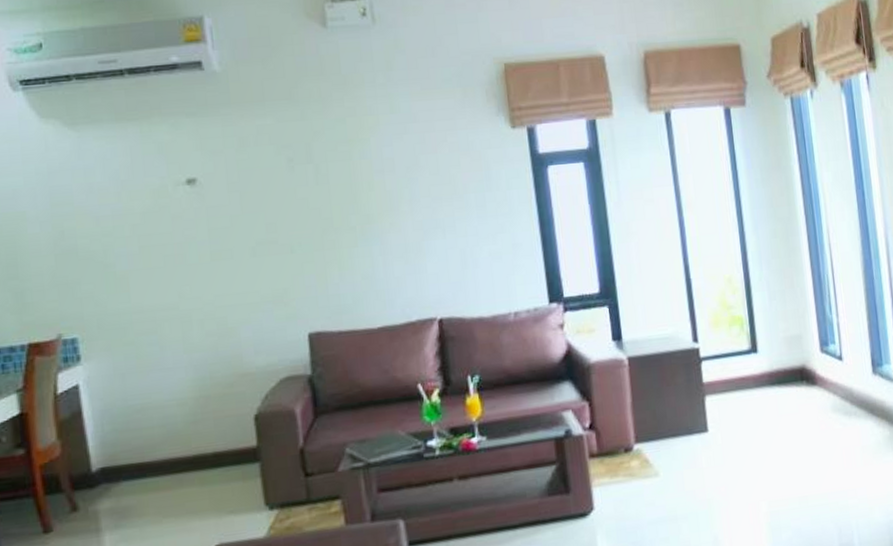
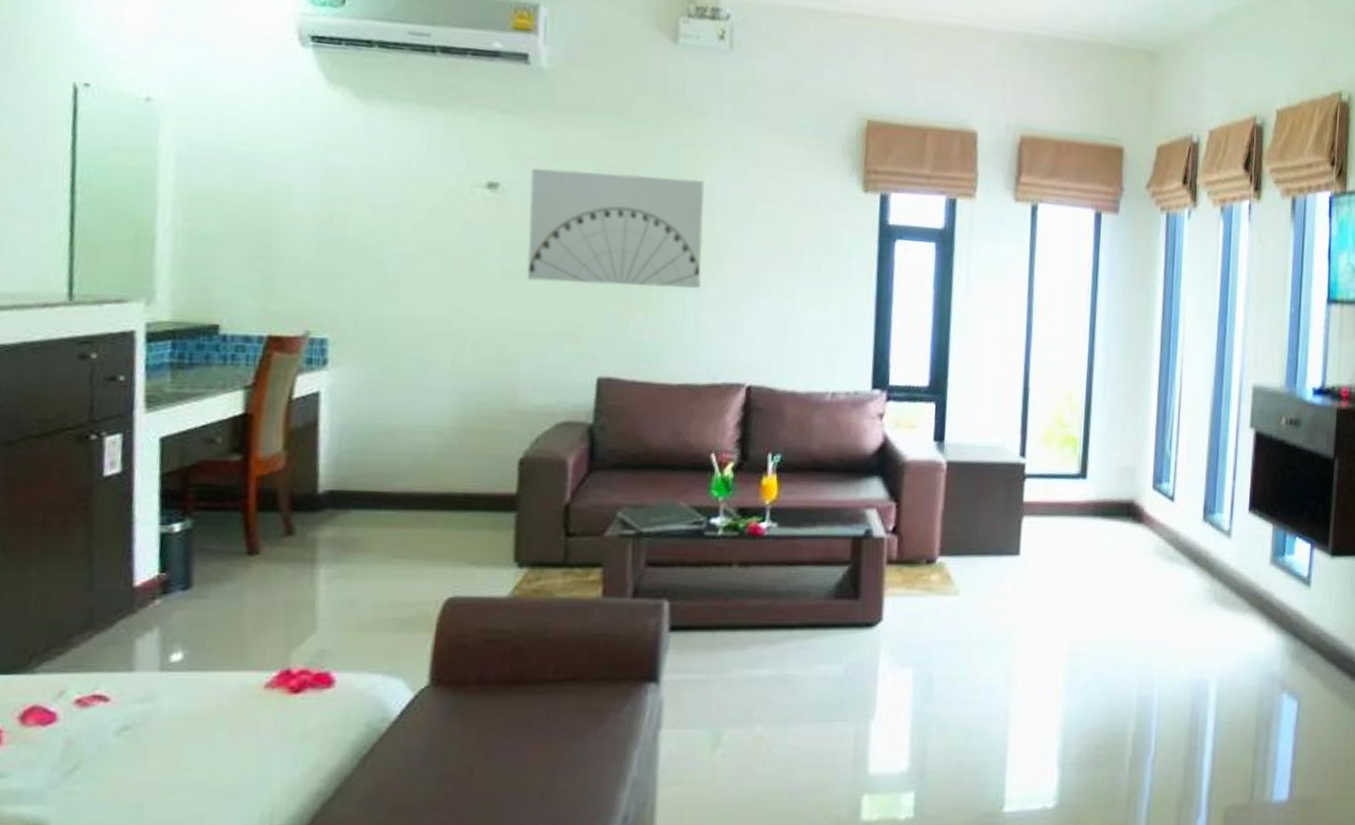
wall art: none [221,143,383,258] -> present [527,168,705,288]

